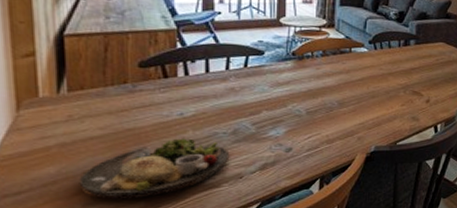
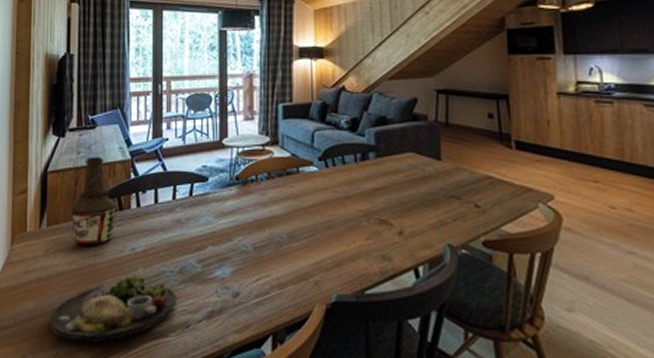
bottle: none [100,23,160,111] -> present [70,157,117,246]

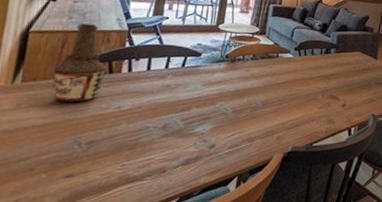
dinner plate: present [49,275,177,343] -> none [11,129,157,189]

